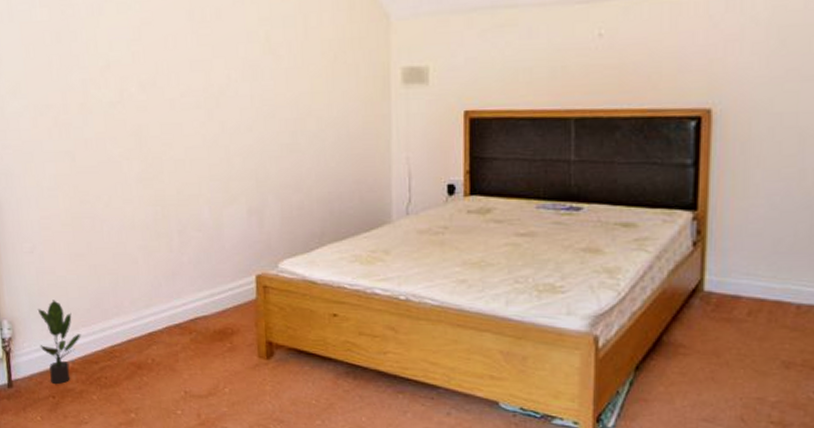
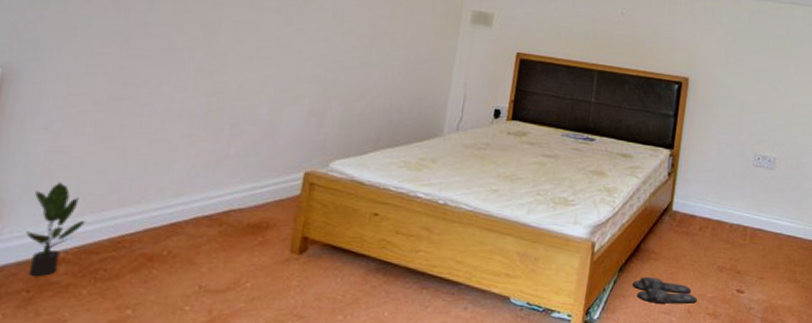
slippers: none [657,375,753,410] -> present [633,276,697,304]

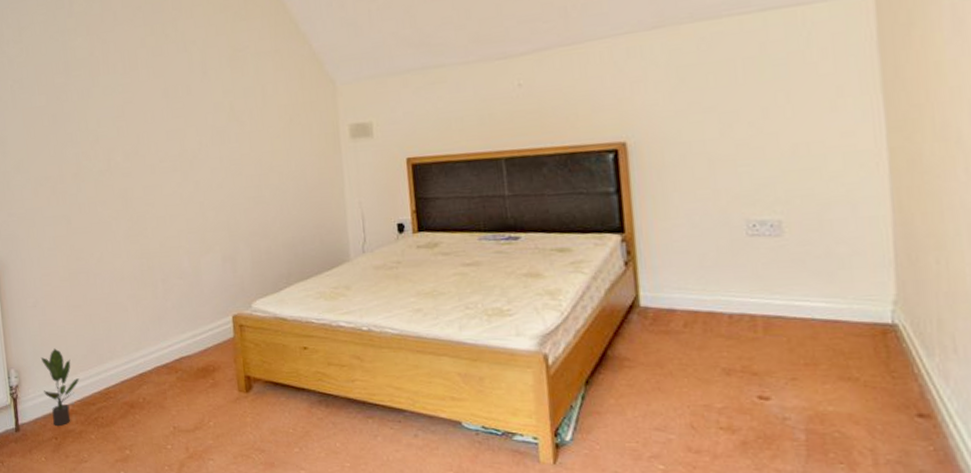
slippers: present [633,276,697,304] -> none [607,388,701,419]

